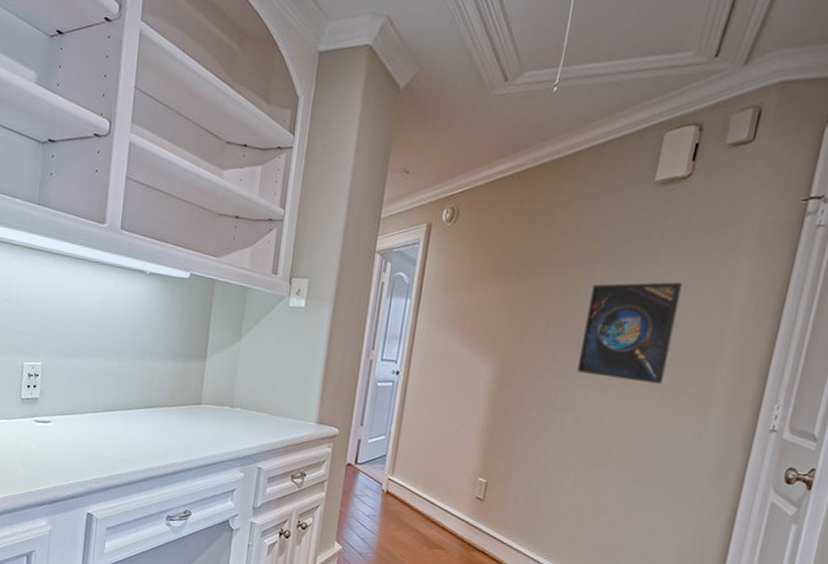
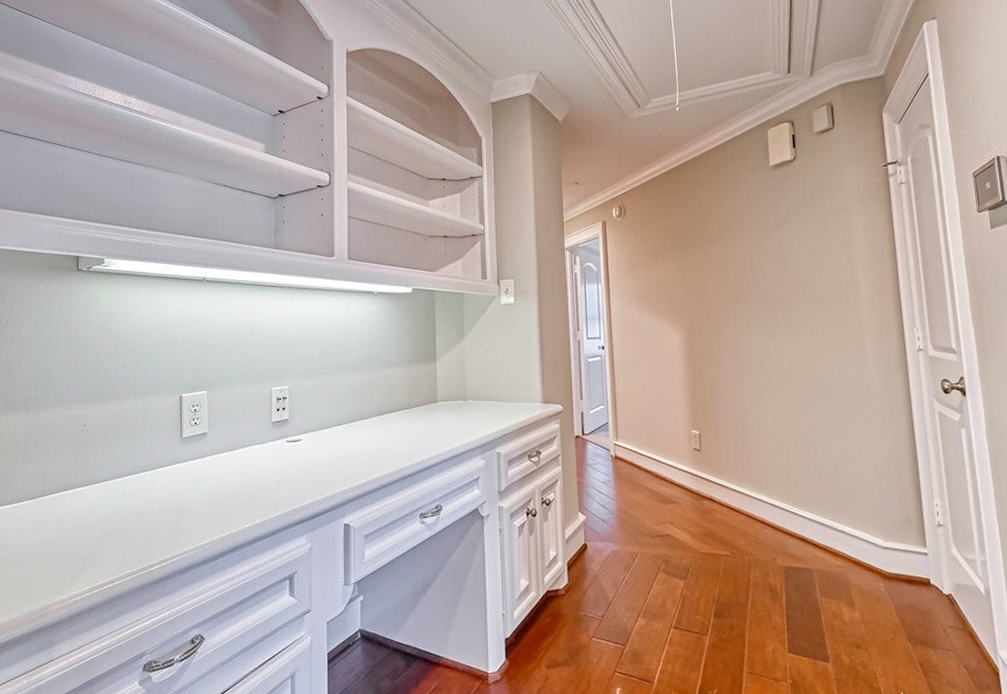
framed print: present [577,282,683,385] -> none [745,241,821,326]

